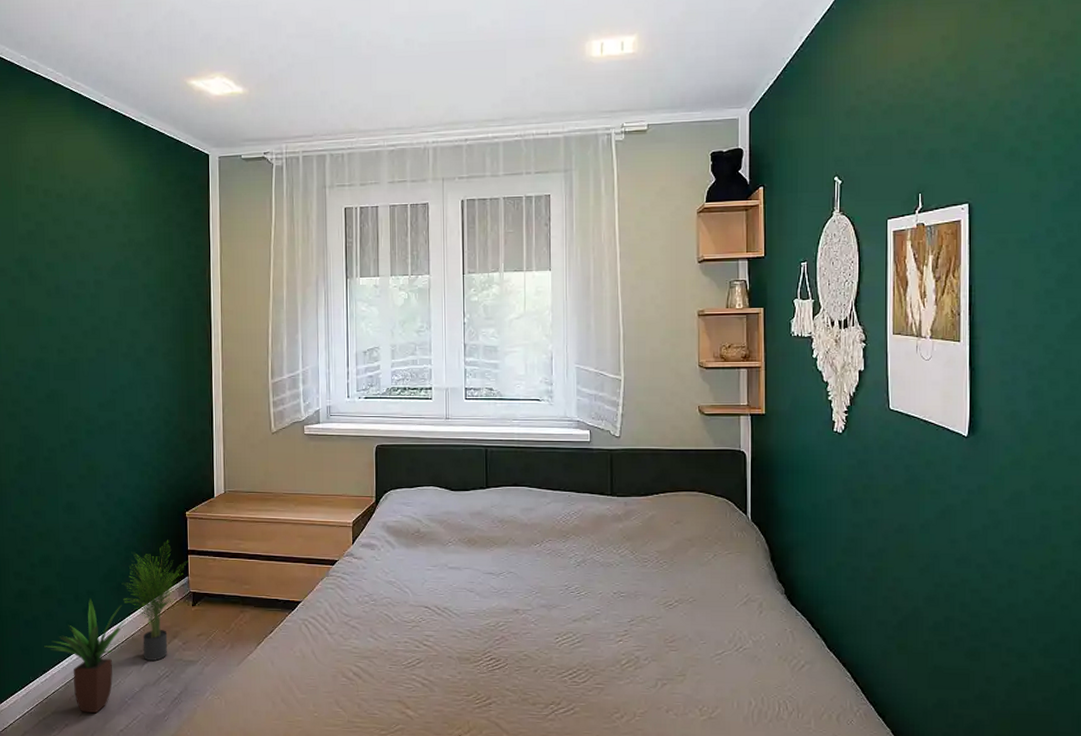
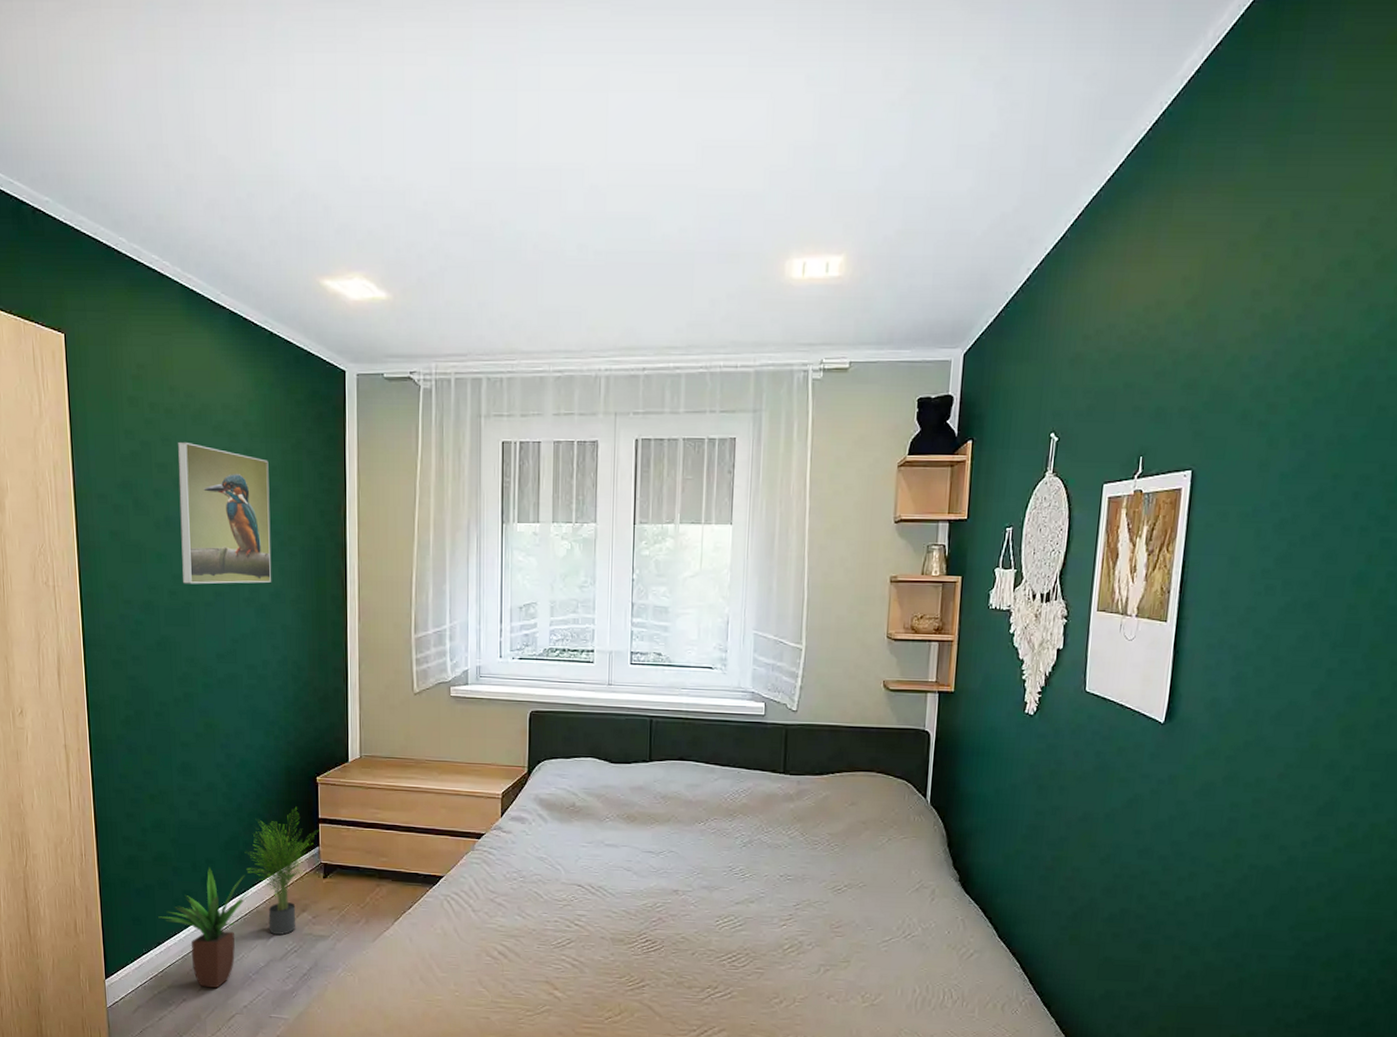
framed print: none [66,221,146,343] -> present [178,441,271,584]

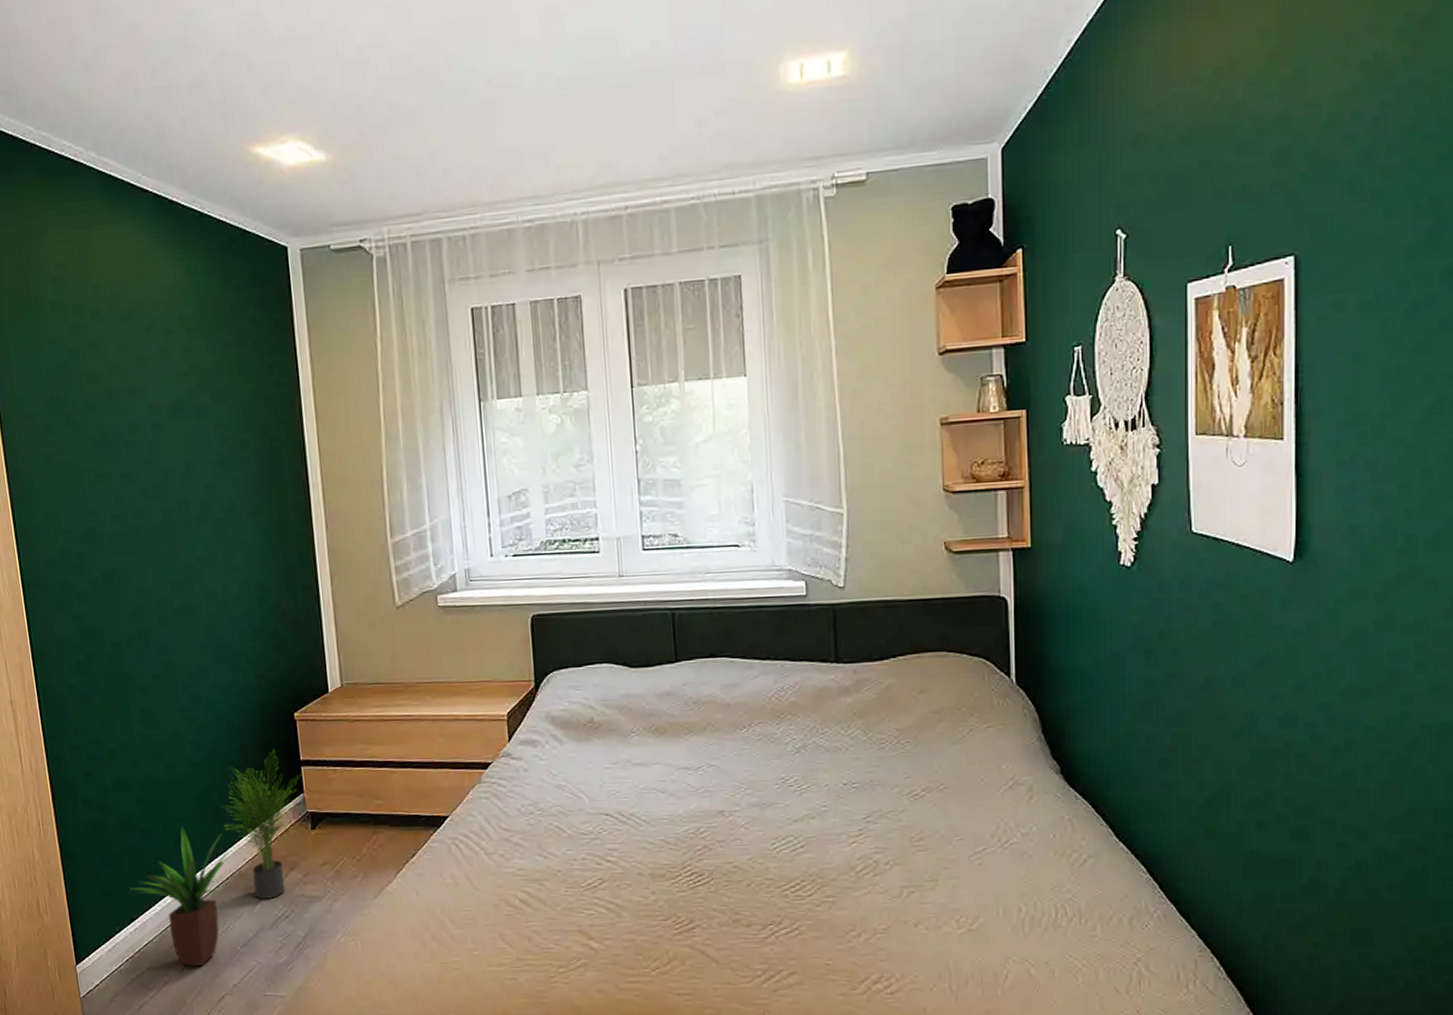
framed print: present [178,441,271,584] -> none [108,345,224,506]

